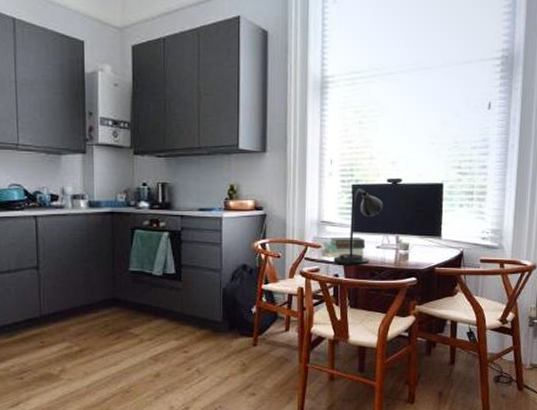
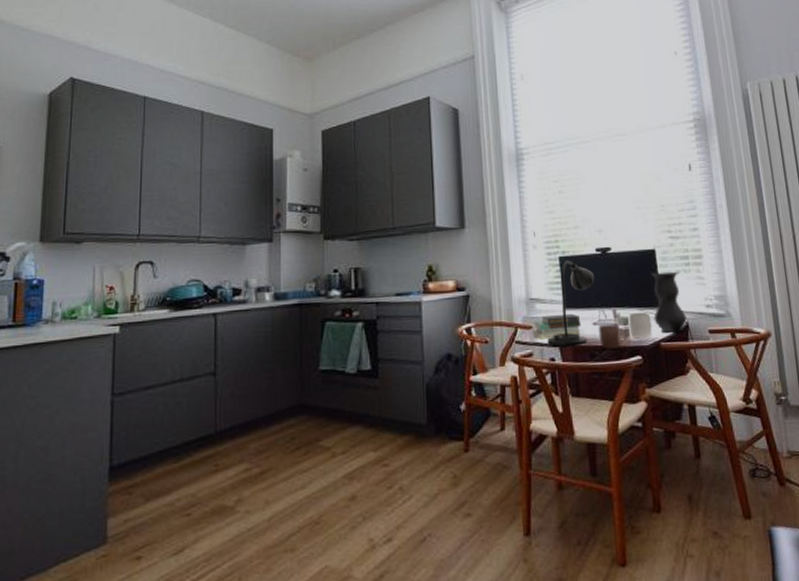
mug: none [380,248,406,270] -> present [598,324,627,350]
mug: none [409,239,430,263] -> present [628,312,653,339]
vase: none [432,205,463,260] -> present [650,271,687,334]

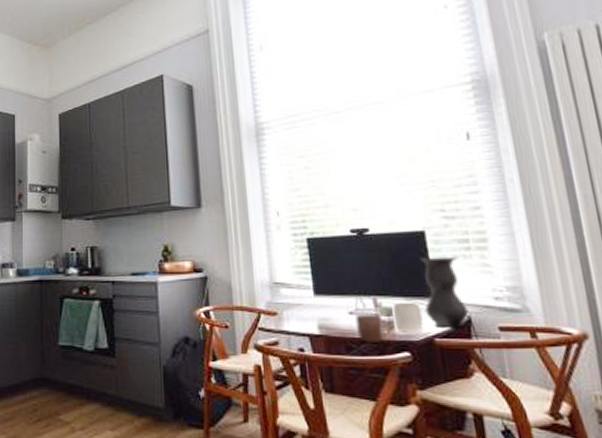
books: present [532,313,582,339] -> none [278,300,335,327]
desk lamp: present [547,260,595,347] -> none [294,242,350,336]

